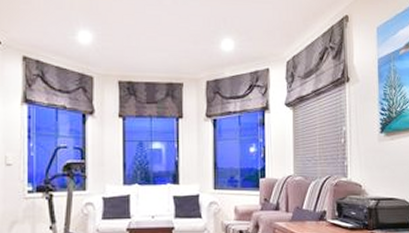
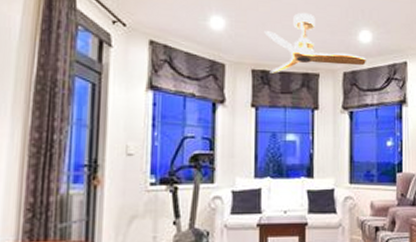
ceiling fan: none [129,23,228,84] -> present [264,12,366,73]

